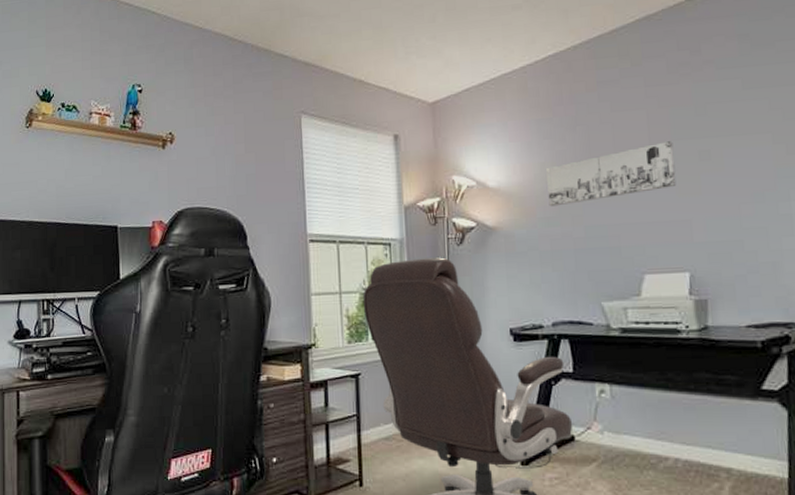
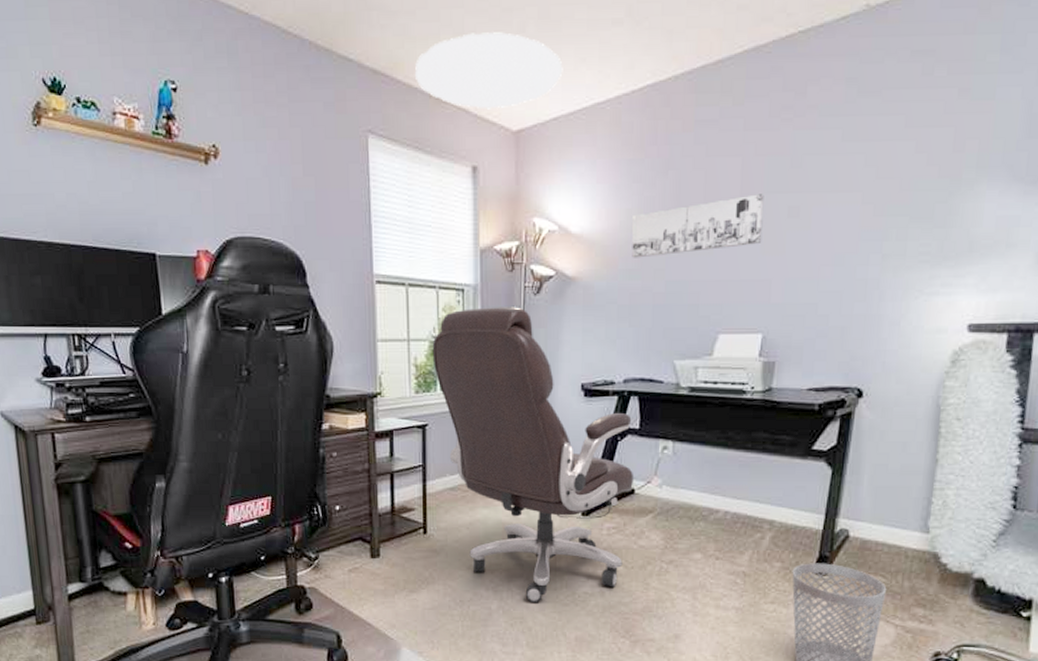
ceiling light: none [340,24,471,87] -> present [414,32,563,110]

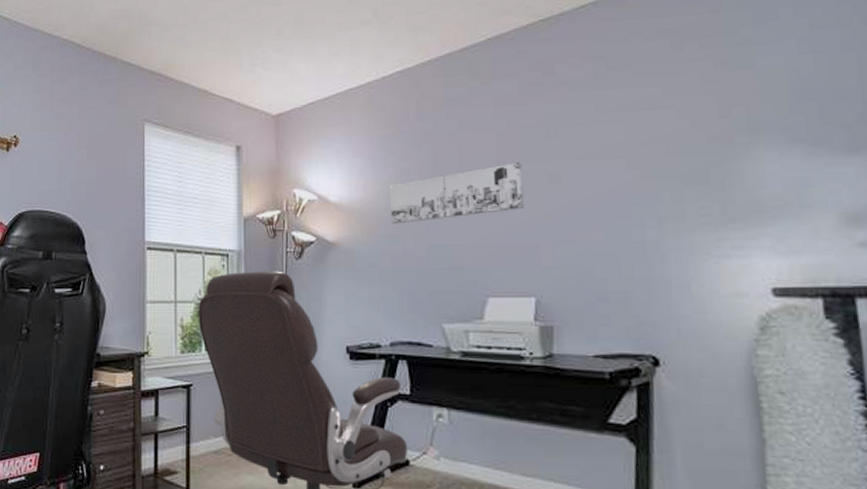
ceiling light: present [414,32,563,110] -> none [185,36,318,99]

